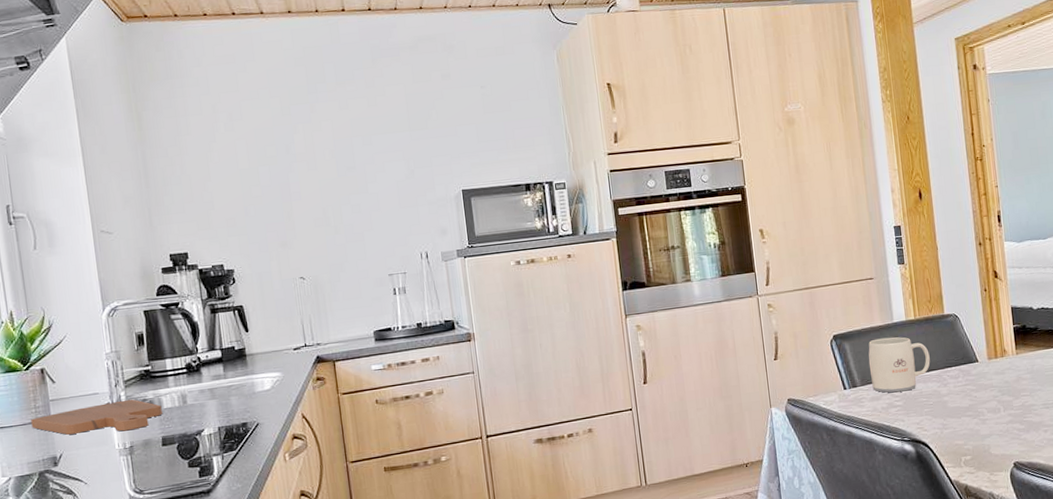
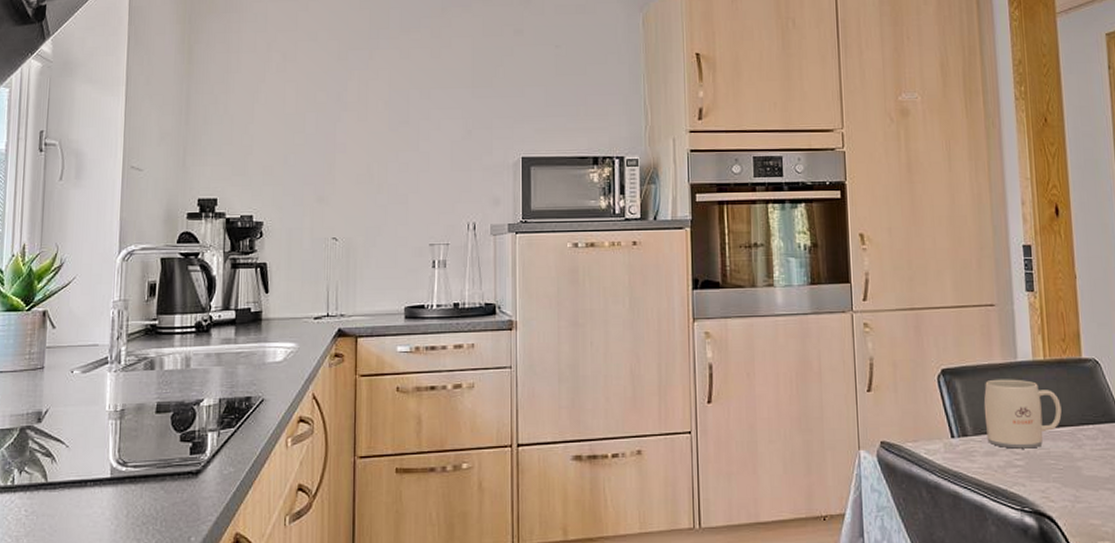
cutting board: present [31,399,162,435] -> none [22,355,162,391]

